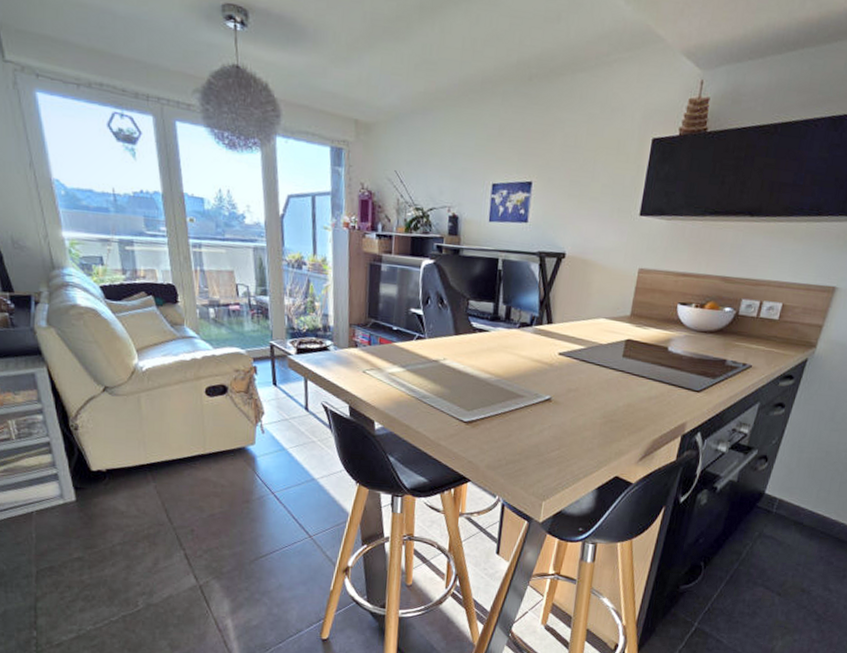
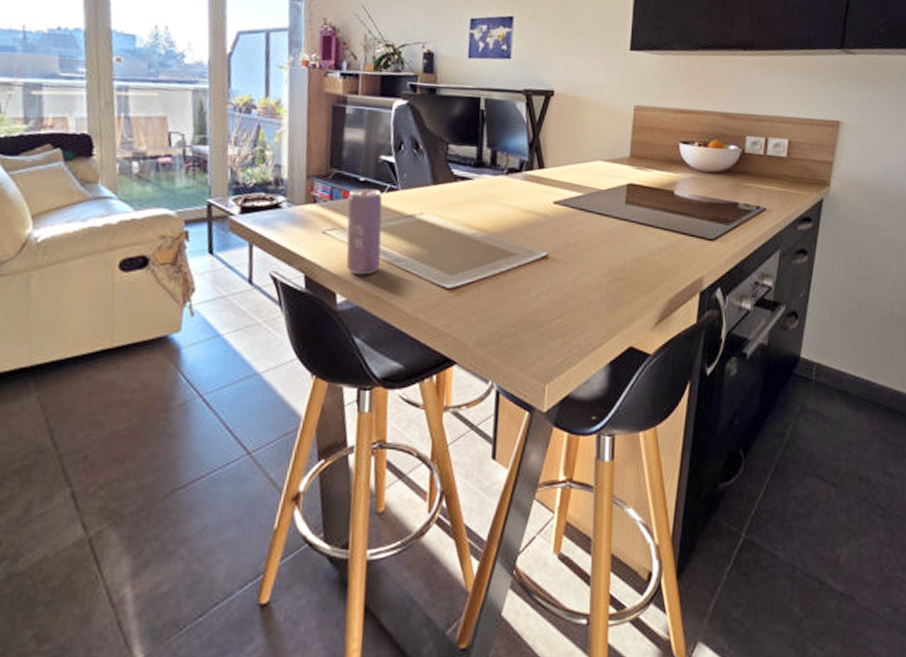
beverage can: none [382,336,412,408] -> present [346,188,383,275]

